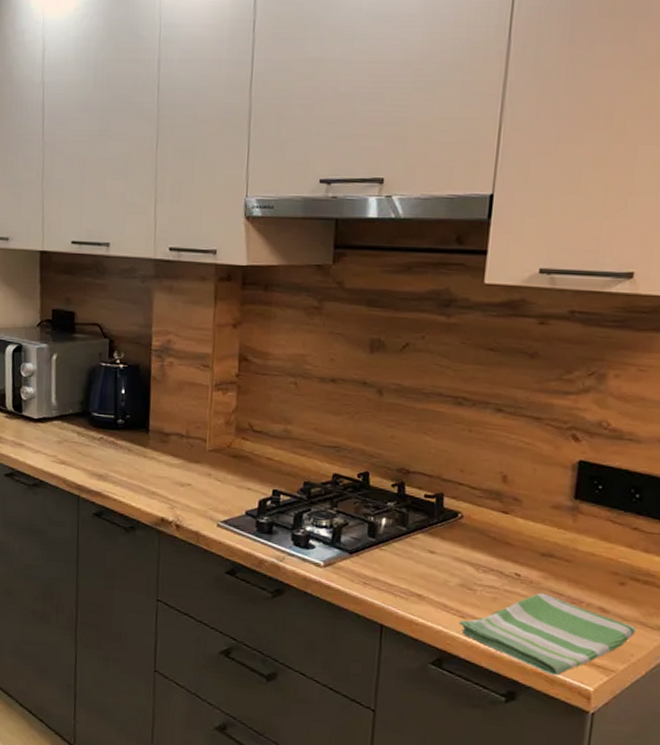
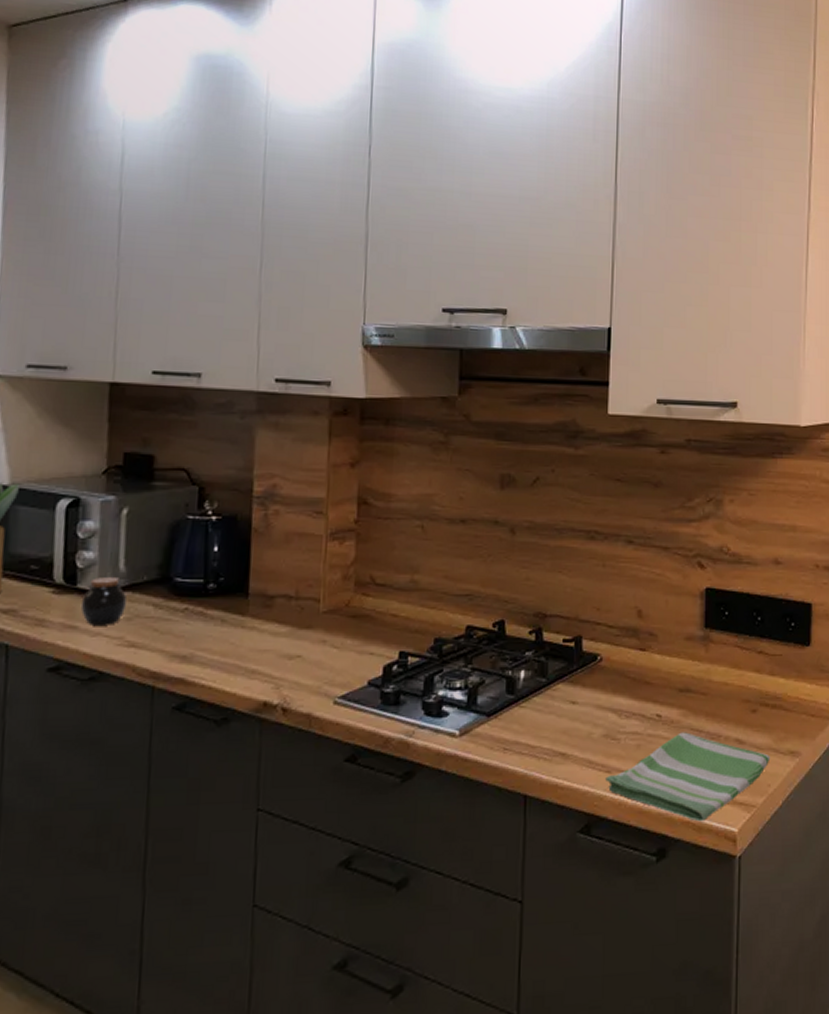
jar: none [25,407,58,446] -> present [80,576,128,625]

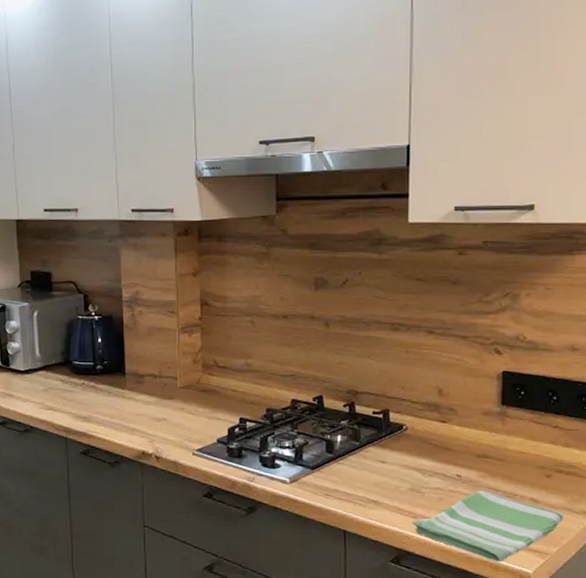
jar: present [80,576,128,625] -> none [14,360,44,394]

